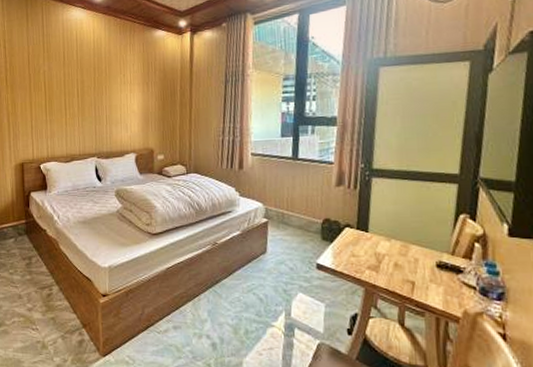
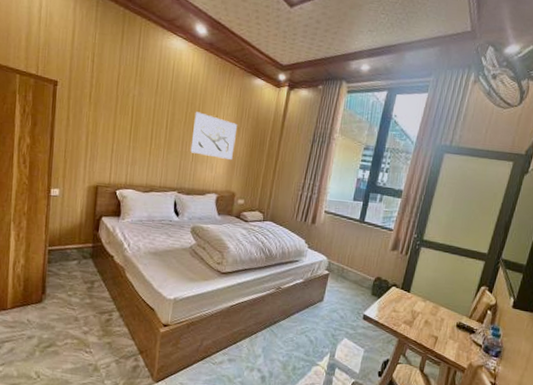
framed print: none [102,75,146,117] -> present [190,111,238,160]

